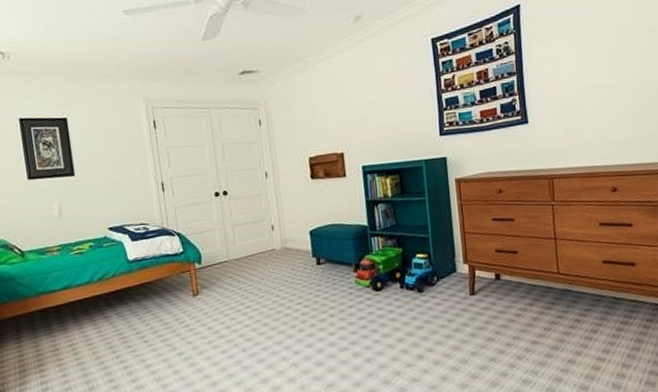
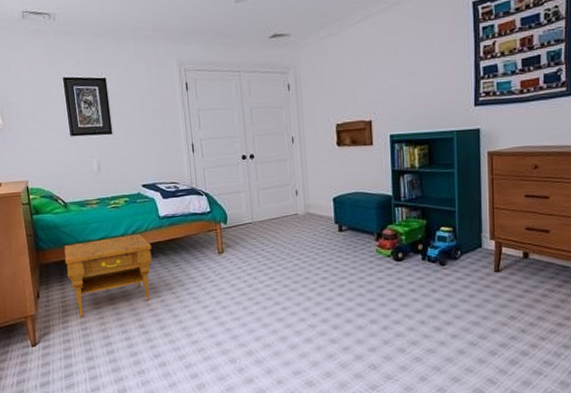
nightstand: none [21,280,121,377] -> present [64,234,152,317]

